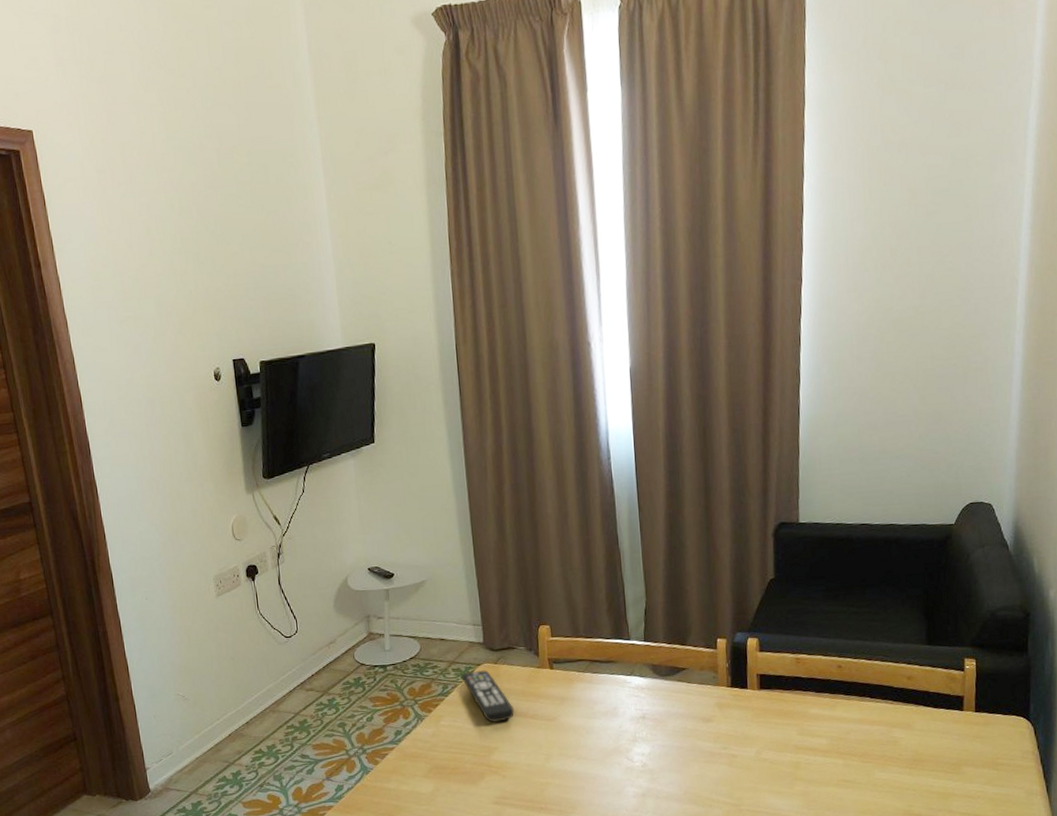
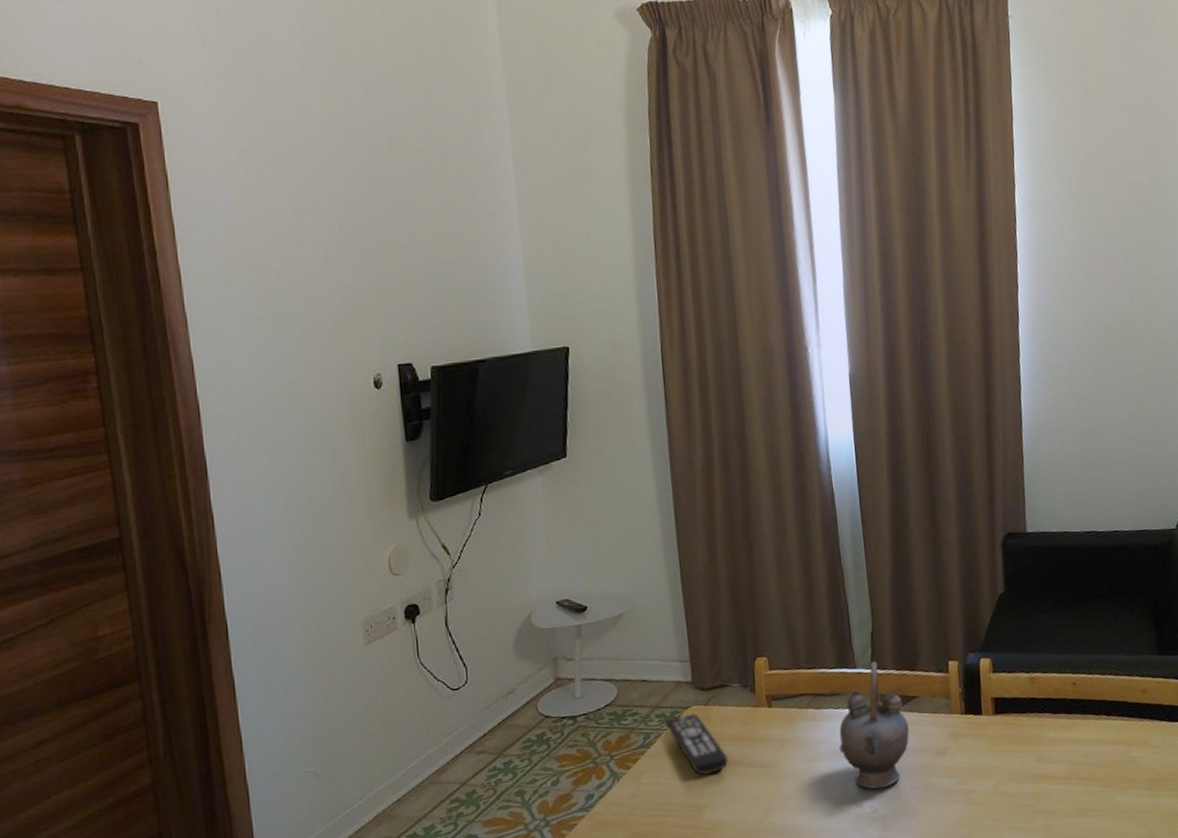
teapot: none [613,635,678,747] -> present [839,662,909,789]

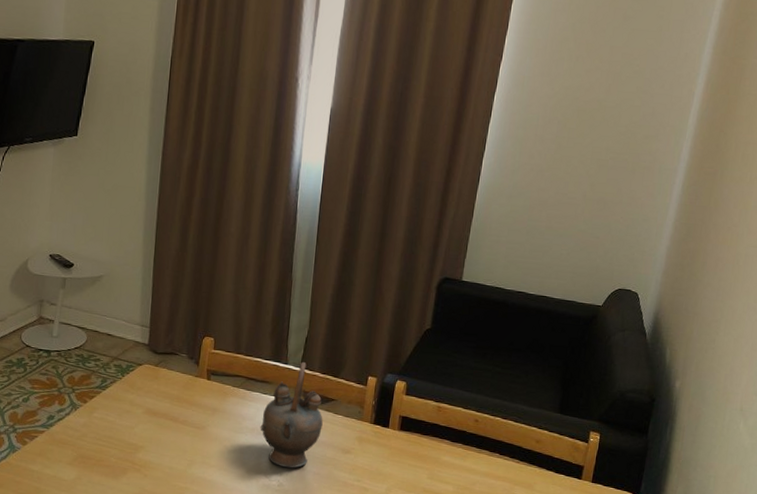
remote control: present [666,713,728,775] -> none [121,370,166,423]

